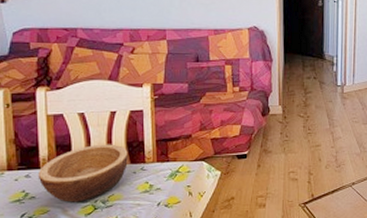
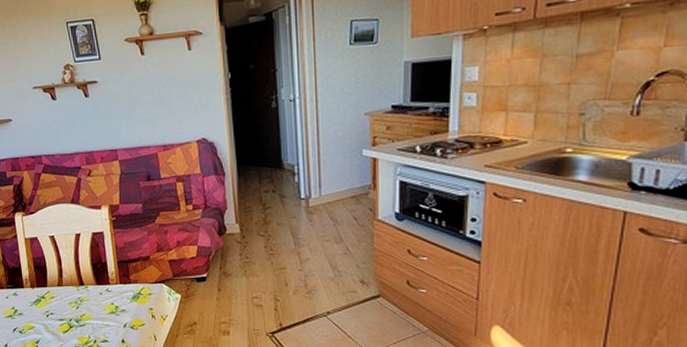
bowl: present [38,144,128,202] -> none [22,265,95,320]

